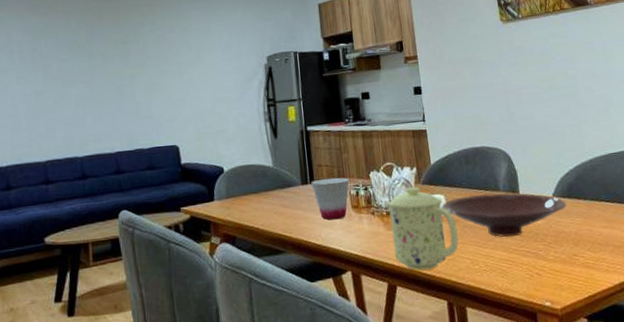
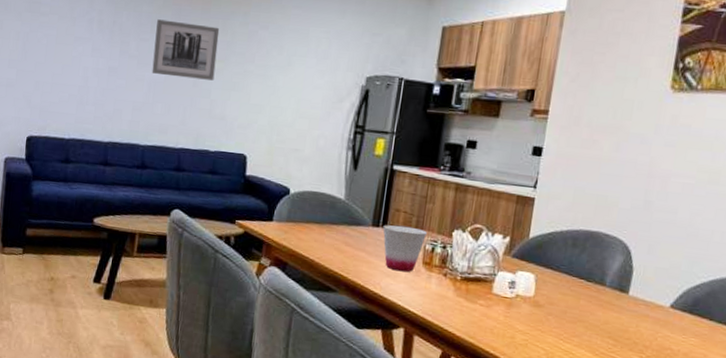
wall art: none [74,37,135,89] -> present [151,19,220,81]
mug: present [385,186,459,270] -> none [457,256,540,349]
bowl: present [441,193,567,238] -> none [528,281,685,340]

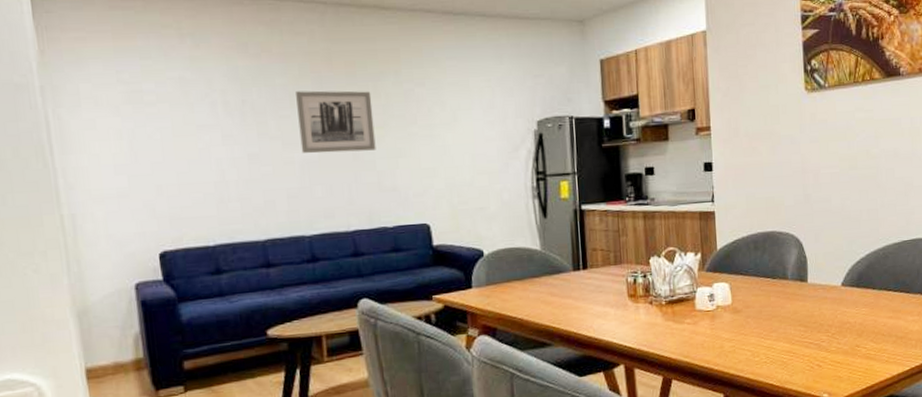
cup: present [383,224,427,273] -> none [584,263,626,310]

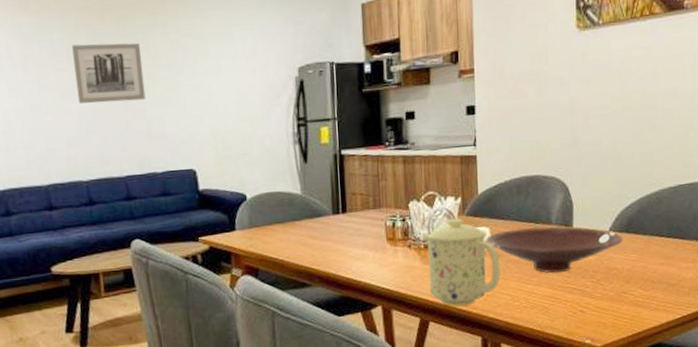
mug: none [664,274,741,363] -> present [423,218,501,306]
bowl: none [725,282,855,328] -> present [485,226,624,274]

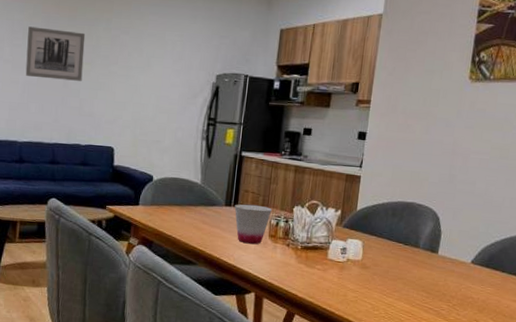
cup: none [343,207,385,253] -> present [234,203,272,245]
mug: present [423,218,501,306] -> none [299,227,367,306]
bowl: present [485,226,624,274] -> none [356,246,483,293]

